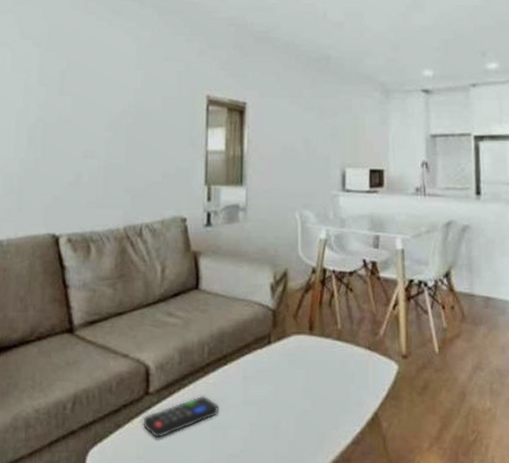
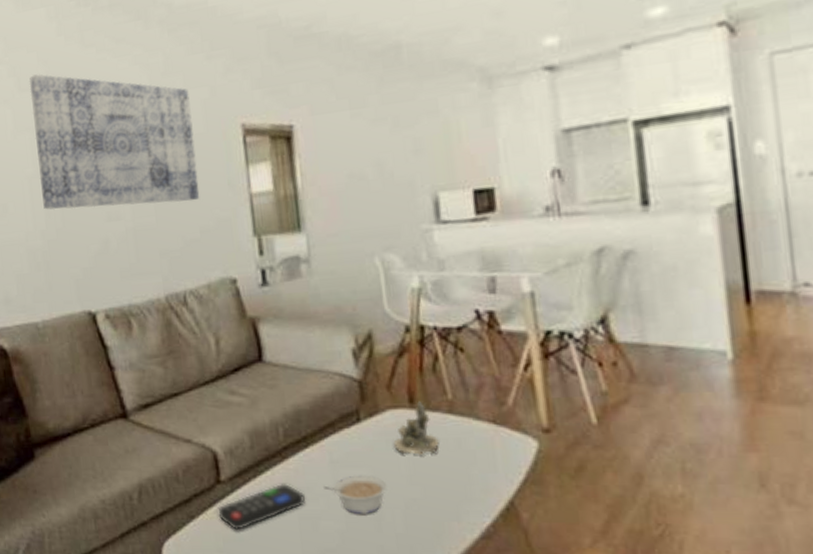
wall art: none [26,27,168,151] -> present [29,74,200,210]
legume: none [235,389,285,424] -> present [324,475,387,515]
succulent planter: none [294,329,328,373] -> present [393,401,440,455]

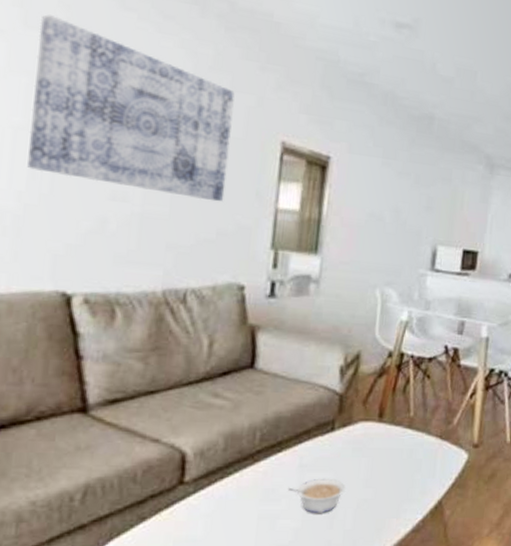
remote control: present [218,483,305,530] -> none [174,484,268,530]
succulent planter: present [393,401,440,455] -> none [358,416,396,462]

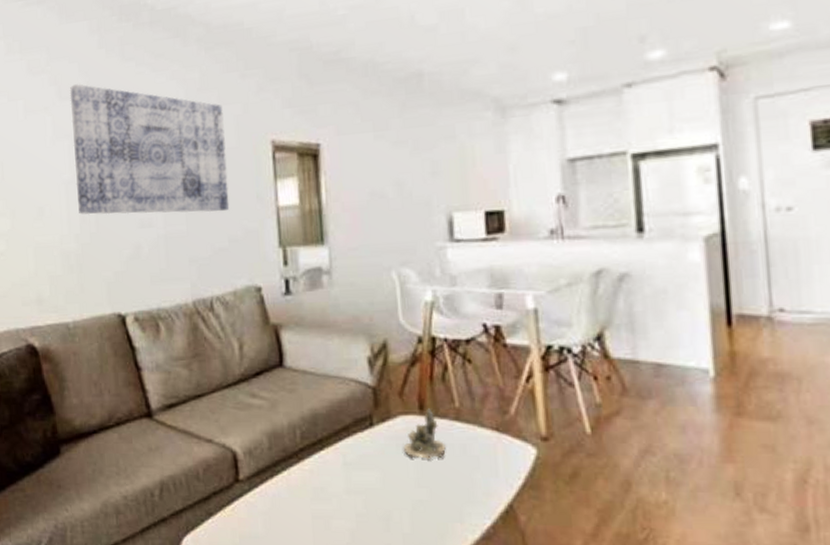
legume: present [288,478,345,514] -> none [337,477,396,515]
succulent planter: none [358,416,396,462] -> present [403,408,446,459]

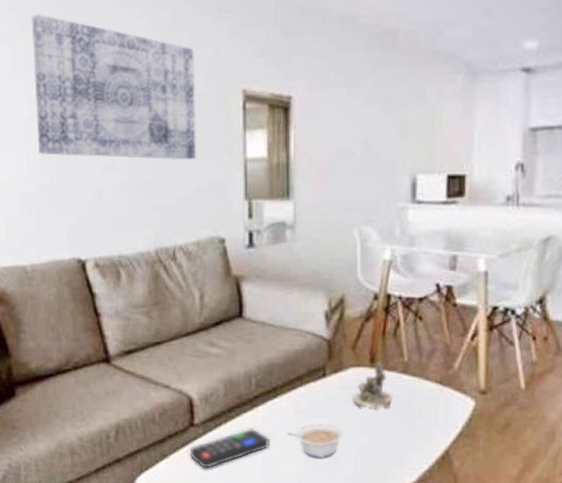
remote control: none [235,483,319,527] -> present [189,428,269,468]
legume: none [337,477,396,515] -> present [287,423,343,459]

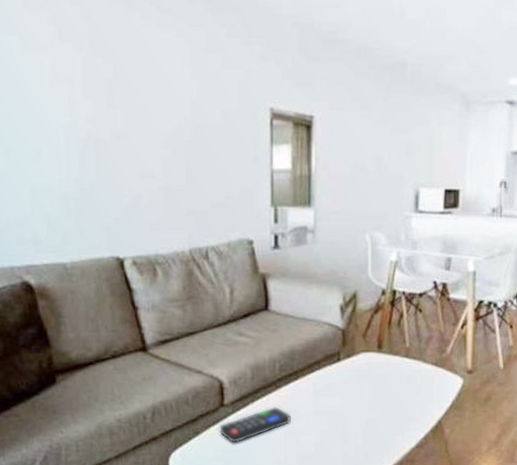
wall art: present [31,14,197,160] -> none [70,27,228,170]
legume: present [287,423,343,459] -> none [307,401,354,431]
succulent planter: present [352,361,392,408] -> none [362,347,396,387]

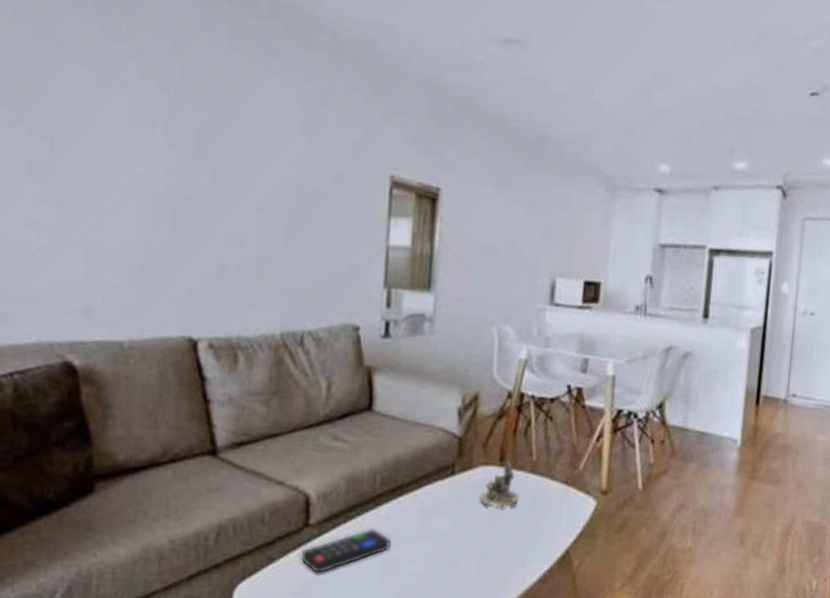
succulent planter: none [362,347,396,387] -> present [480,460,519,508]

